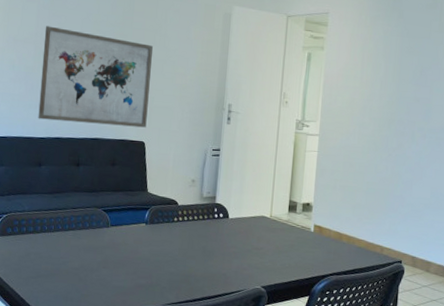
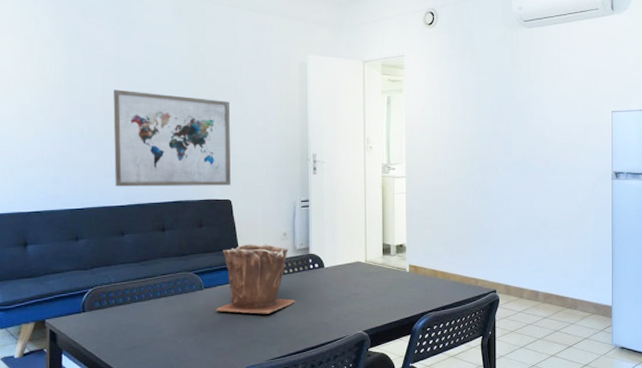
plant pot: none [119,186,198,259] -> present [216,243,296,314]

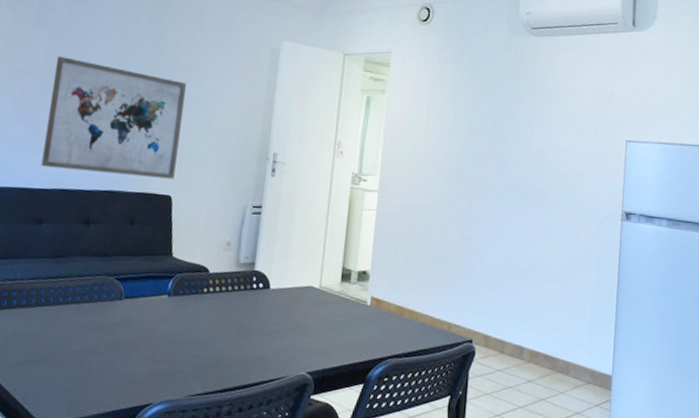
plant pot: present [216,243,296,314] -> none [134,250,231,339]

